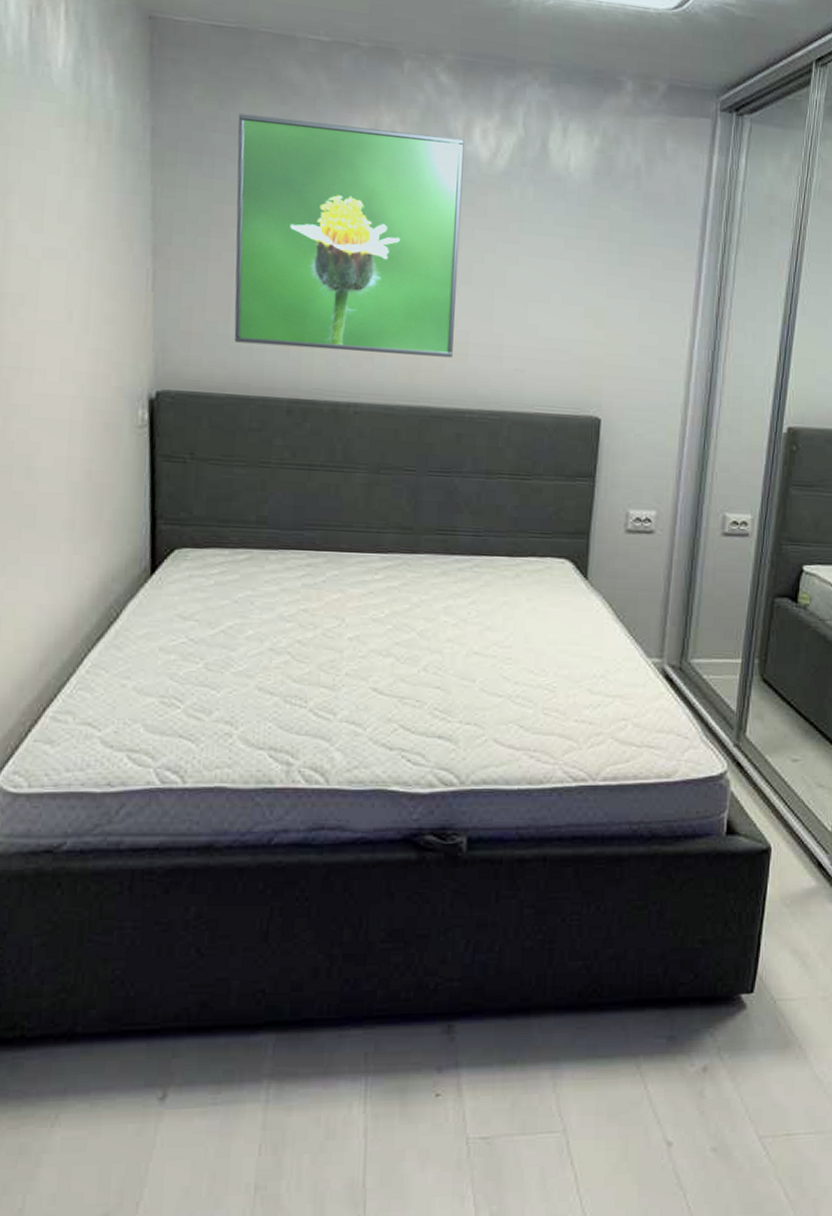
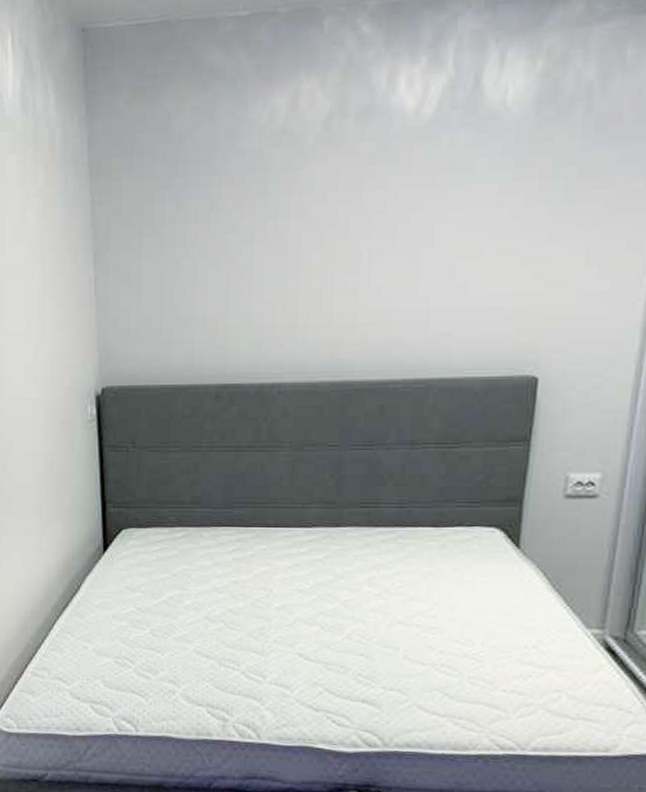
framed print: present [234,114,465,358] -> none [163,92,388,335]

